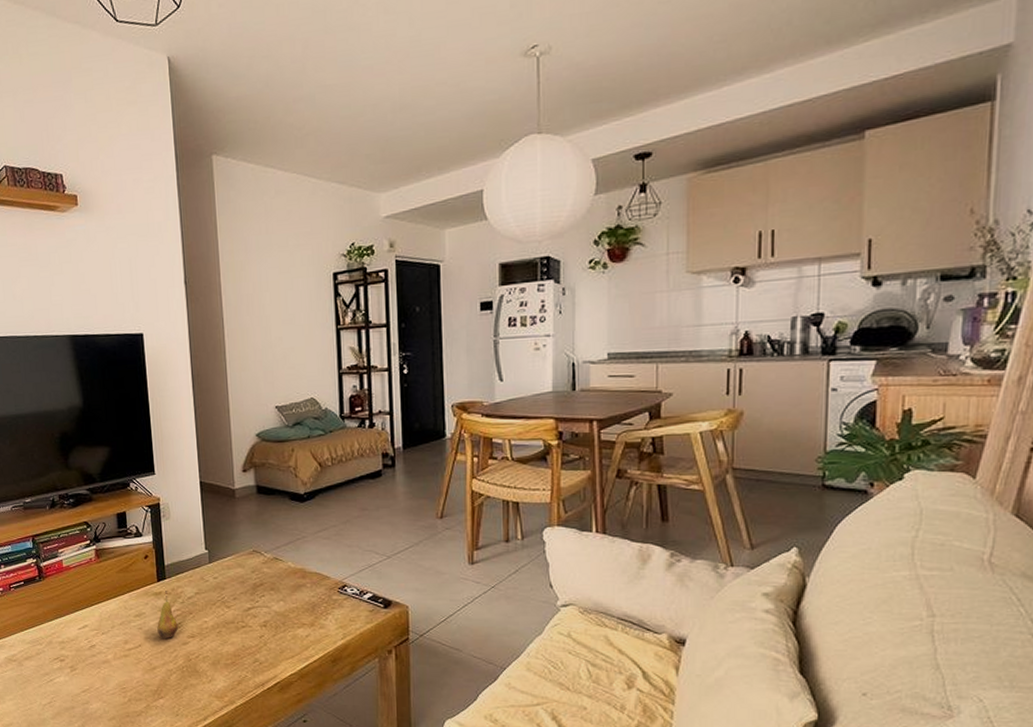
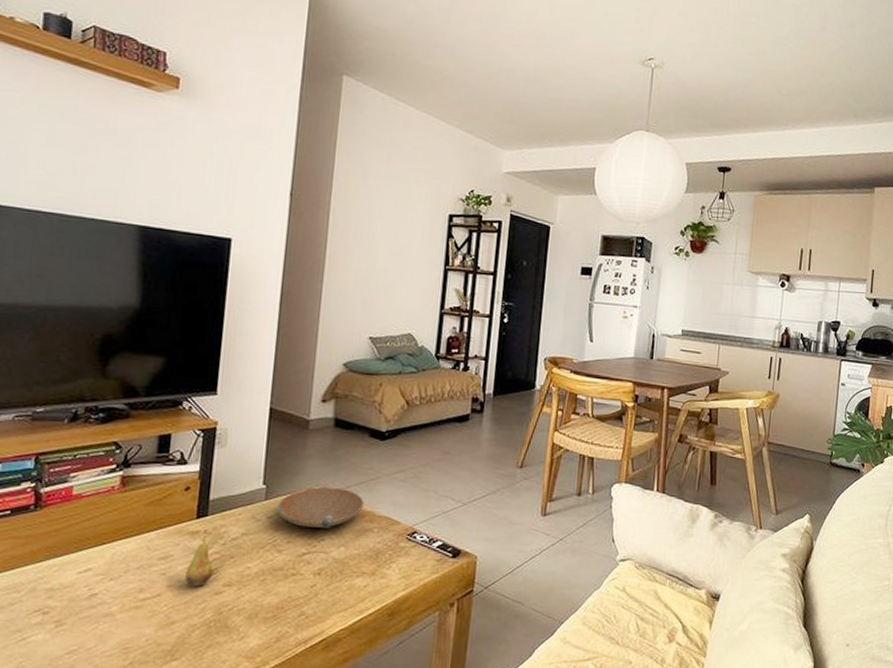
bowl: none [220,548,295,585] -> present [277,486,365,528]

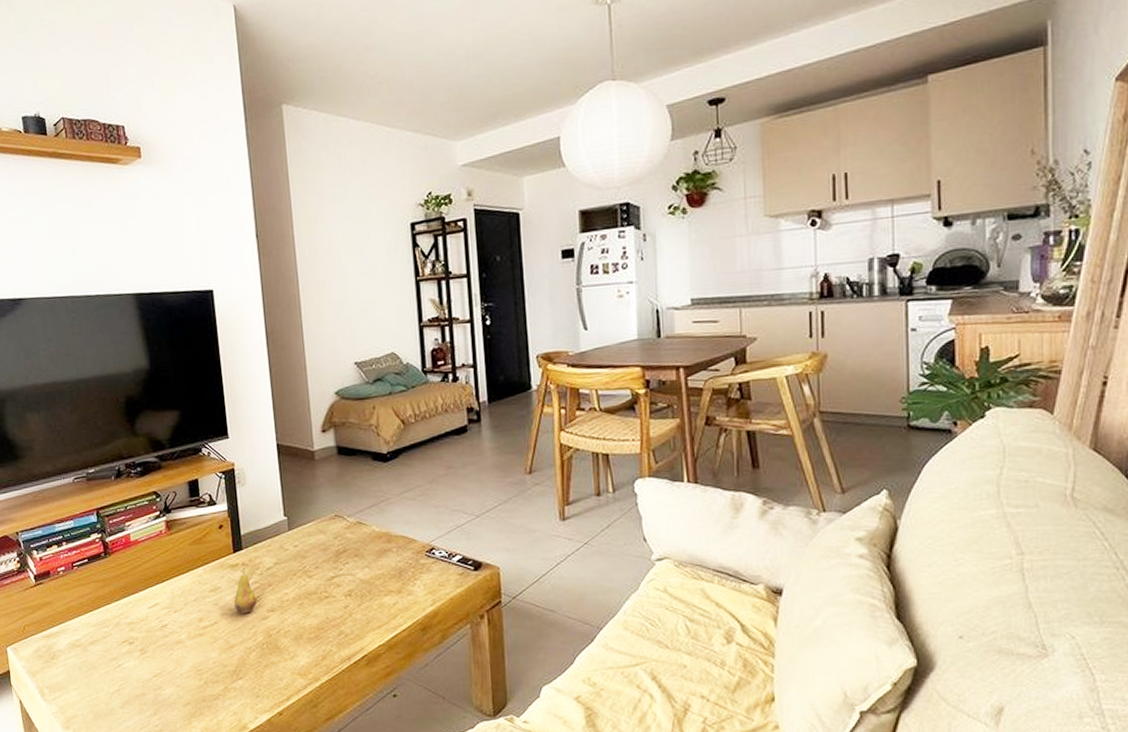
bowl: present [277,486,365,528] -> none [301,512,380,552]

